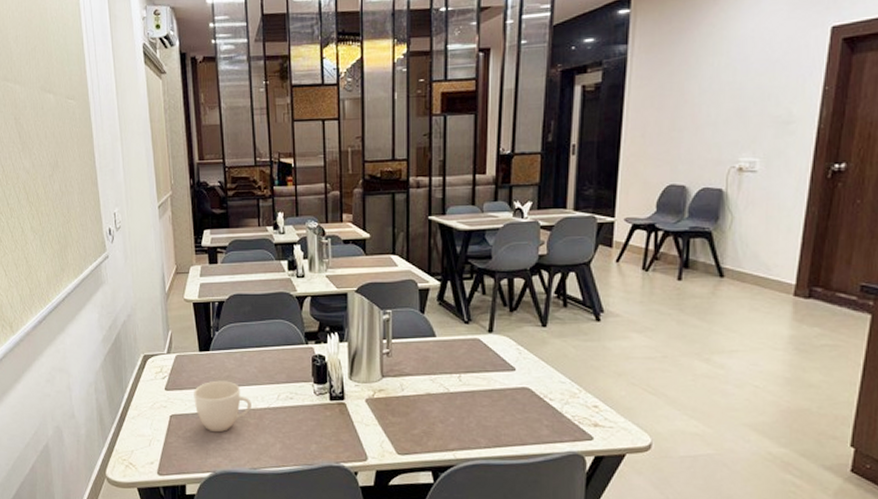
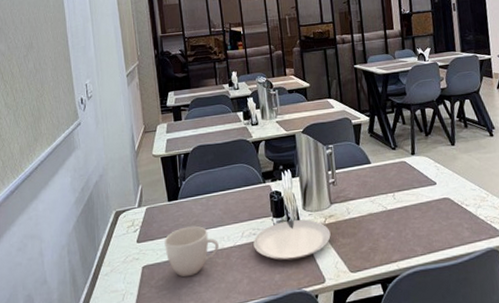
plate: none [290,388,379,432] -> present [253,219,331,261]

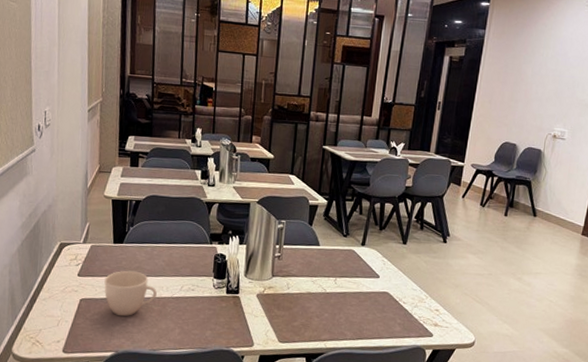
plate: present [253,219,331,261] -> none [190,283,267,321]

